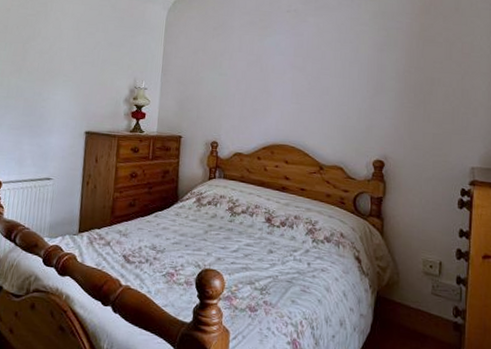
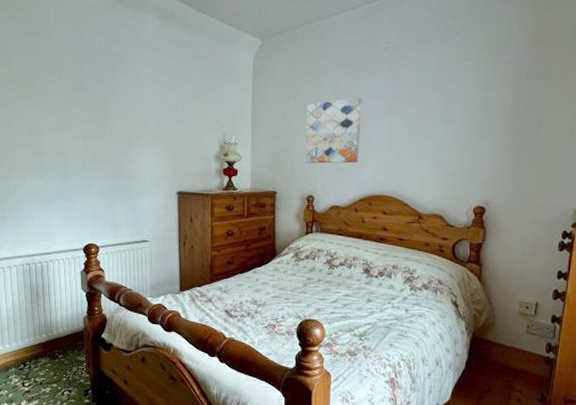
wall art: none [210,52,266,113] -> present [305,97,362,164]

